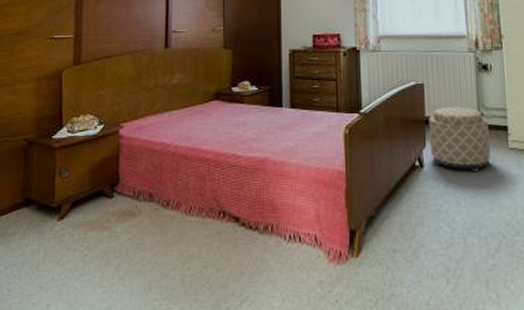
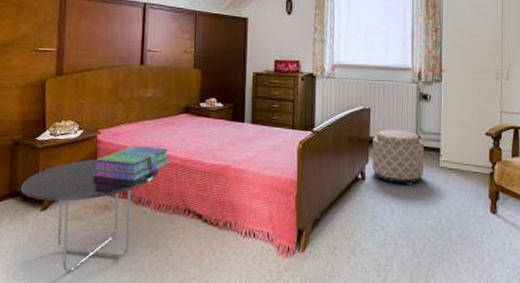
side table: none [36,156,189,293] -> present [21,158,160,272]
stack of books: none [115,139,200,180] -> present [93,145,170,181]

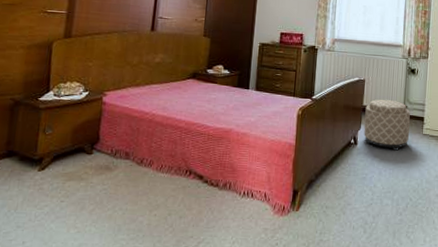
side table: present [21,158,160,272] -> none [18,120,164,232]
stack of books: present [93,145,170,181] -> none [96,107,175,142]

